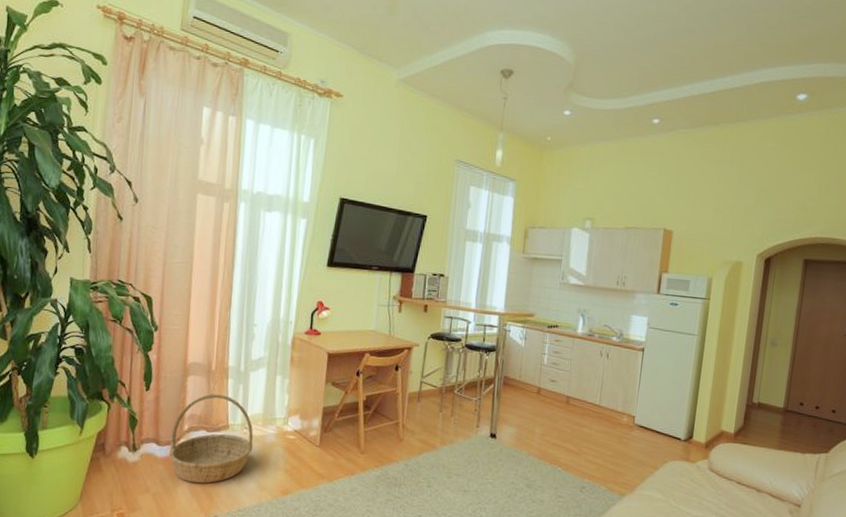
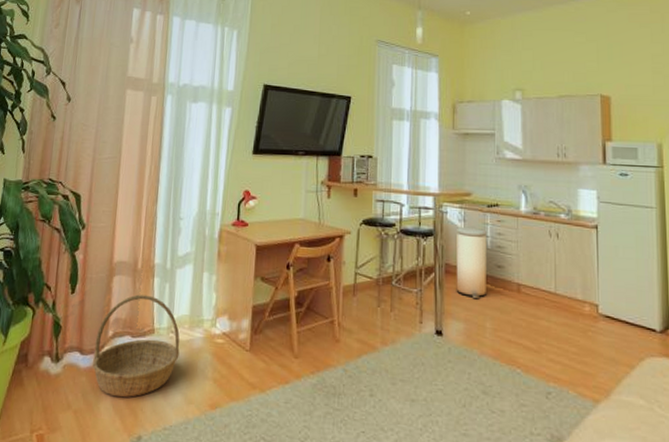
pedal bin: none [512,344,545,408] -> present [456,226,487,298]

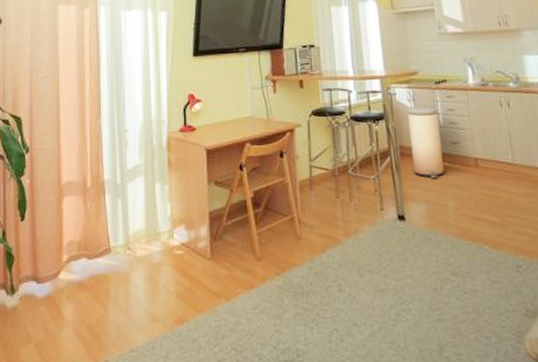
basket: present [92,294,180,398] -> none [49,213,139,324]

